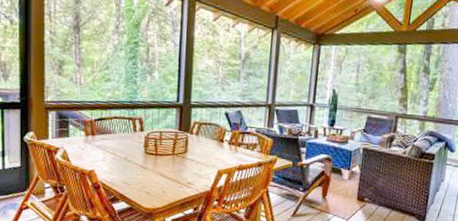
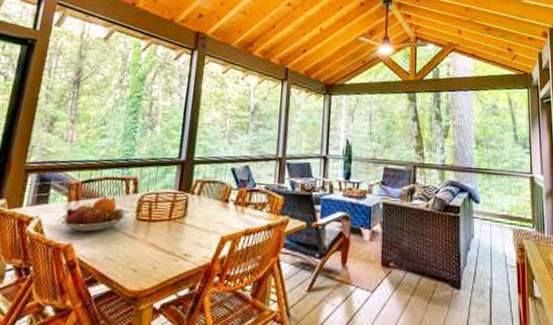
fruit bowl: none [78,132,141,162] -> present [56,196,132,232]

